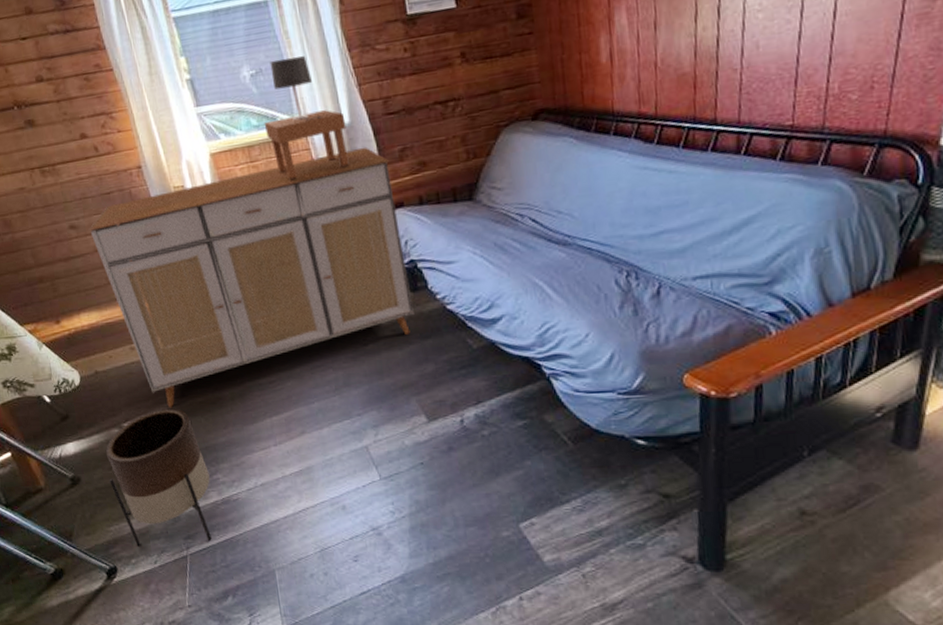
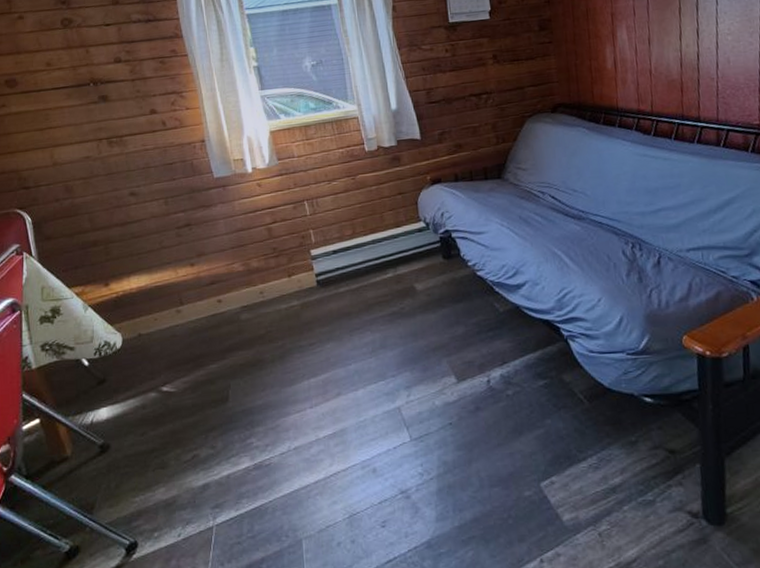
sideboard: present [88,147,414,408] -> none [148,130,448,371]
planter: present [106,408,212,547] -> none [140,371,244,518]
table lamp: present [264,56,349,181] -> none [320,51,395,157]

